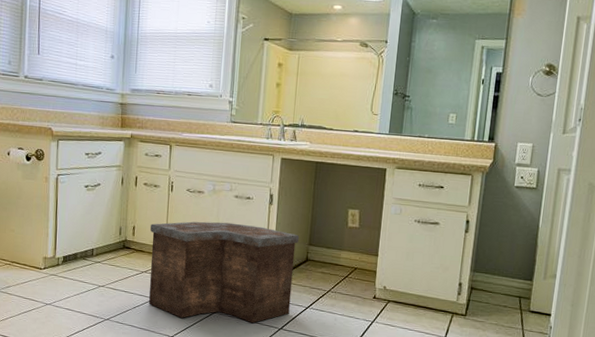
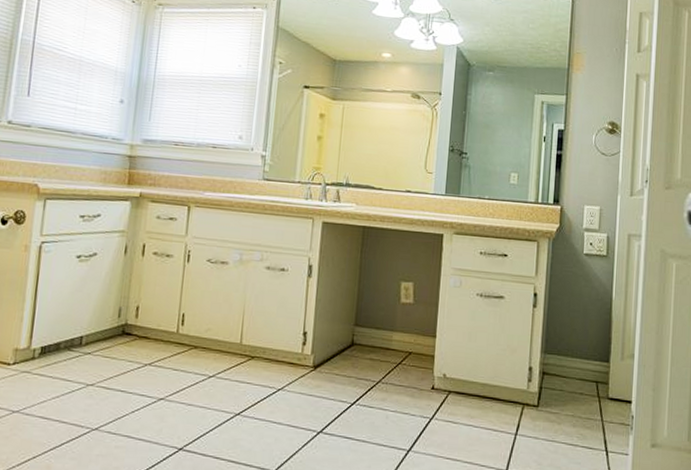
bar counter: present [149,221,300,324] -> none [152,299,344,427]

